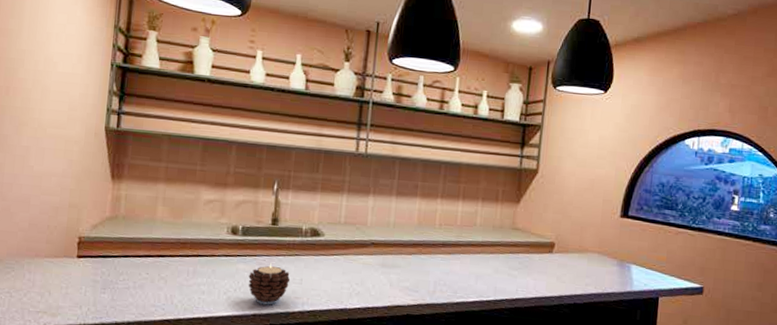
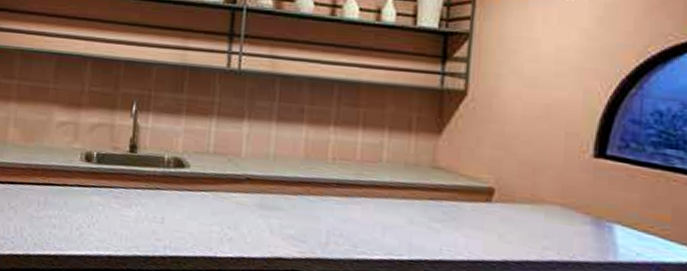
candle: present [248,263,291,305] -> none [103,196,151,246]

